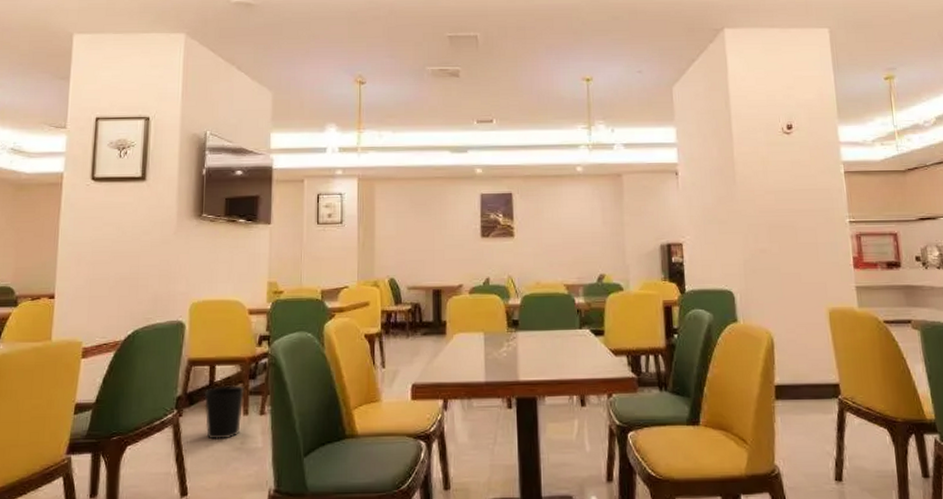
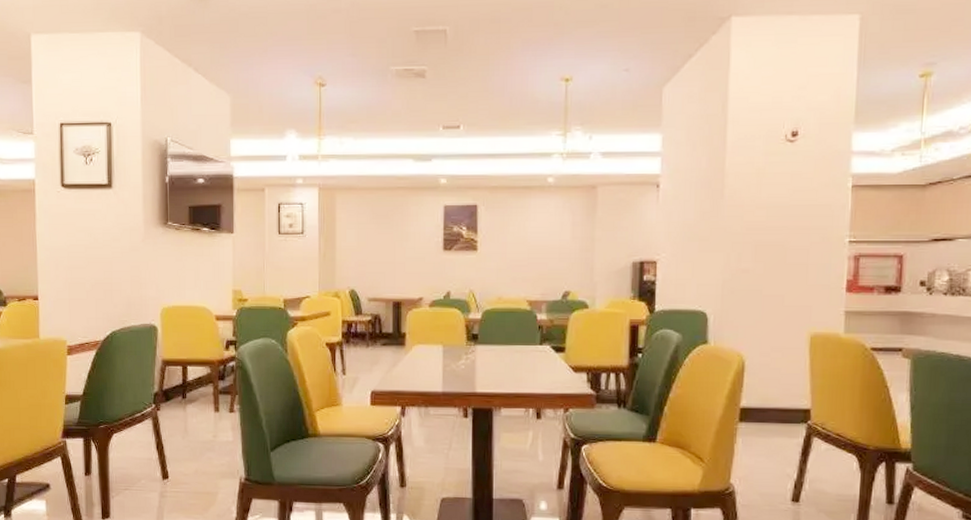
wastebasket: present [204,385,244,440] -> none [178,385,215,433]

